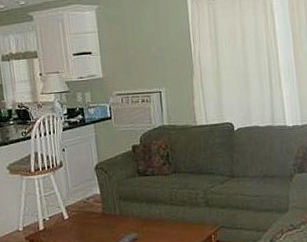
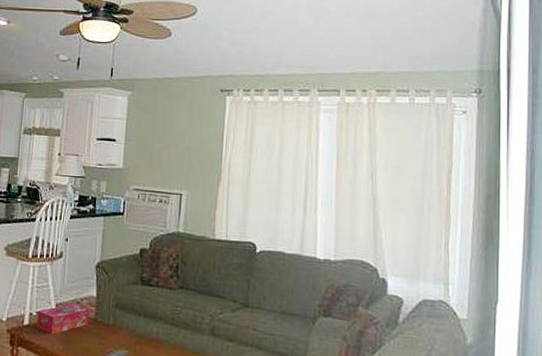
tissue box: none [50,203,98,233] -> present [36,303,90,334]

